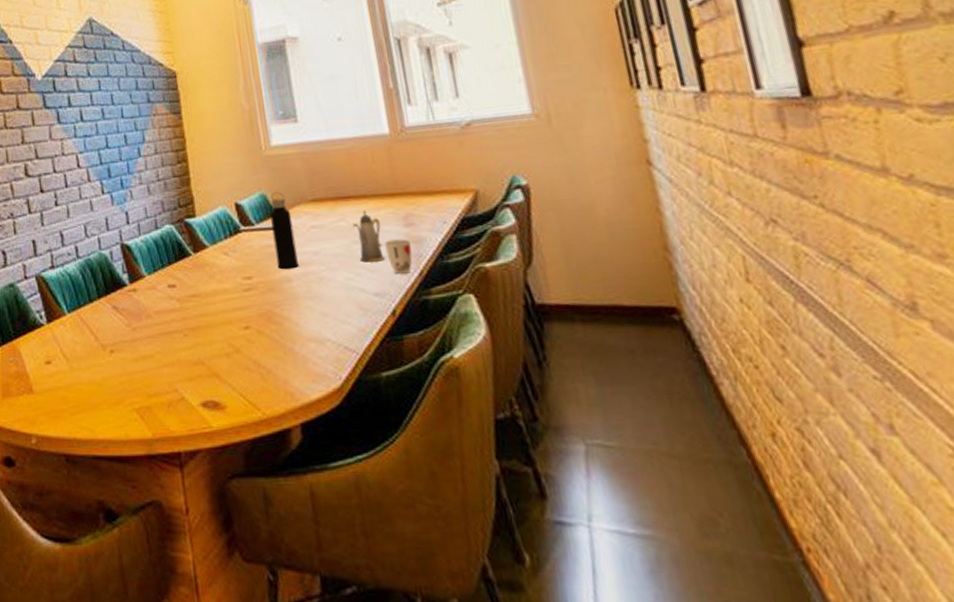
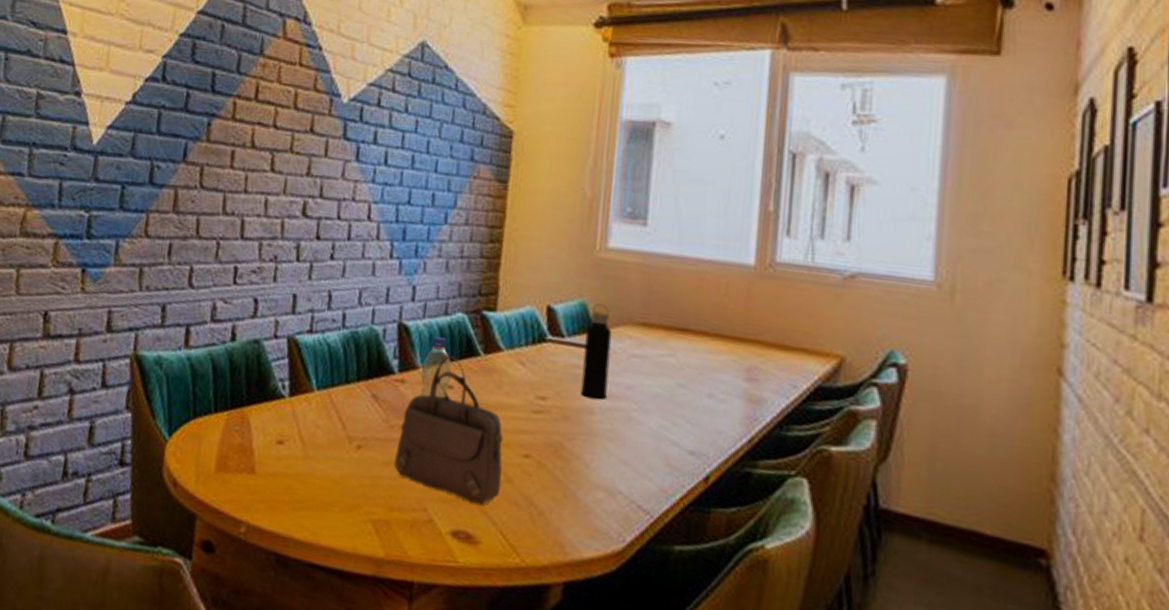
handbag: none [141,261,233,376] -> present [394,356,503,505]
bottle: none [147,247,173,299] -> present [421,336,452,399]
coffee pot: present [352,209,384,262] -> none [682,349,717,415]
cup: present [384,239,413,275] -> none [715,392,747,438]

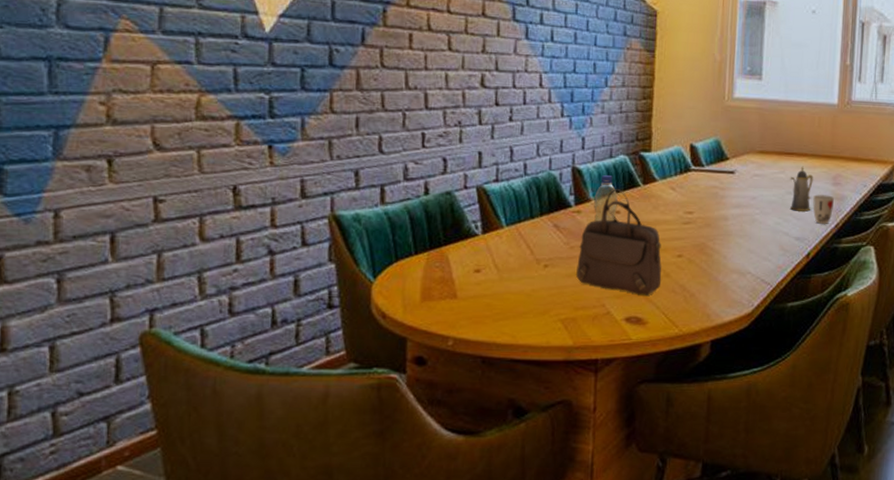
water bottle: present [580,303,612,400] -> none [718,140,739,210]
coffee pot: none [682,349,717,415] -> present [790,166,813,212]
cup: none [715,392,747,438] -> present [812,194,834,225]

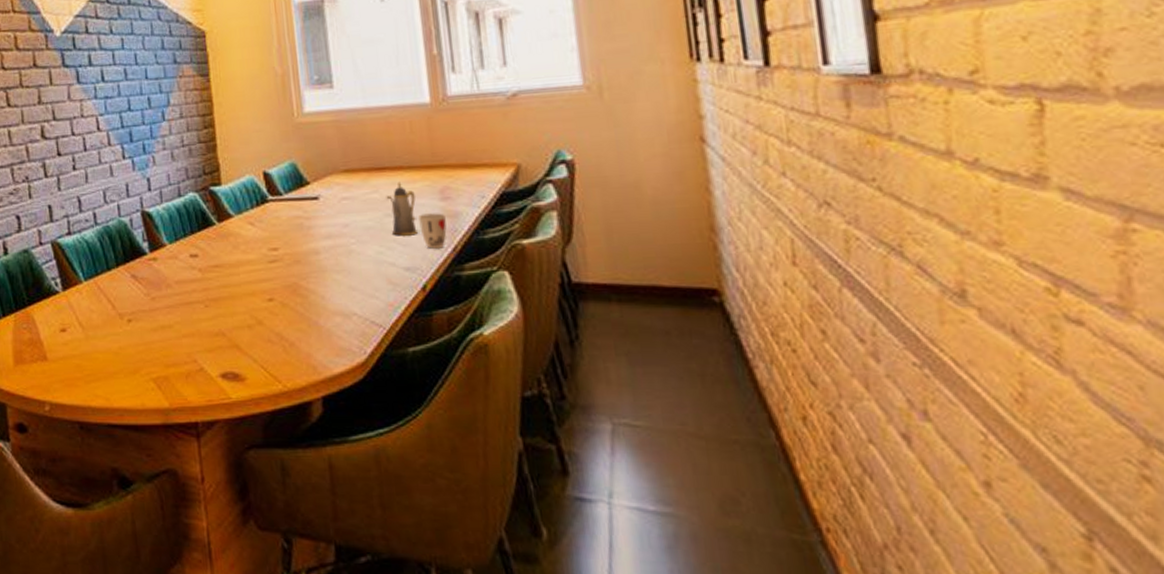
handbag: present [576,189,662,295] -> none [160,230,255,347]
bottle: present [594,174,618,222] -> none [168,215,195,269]

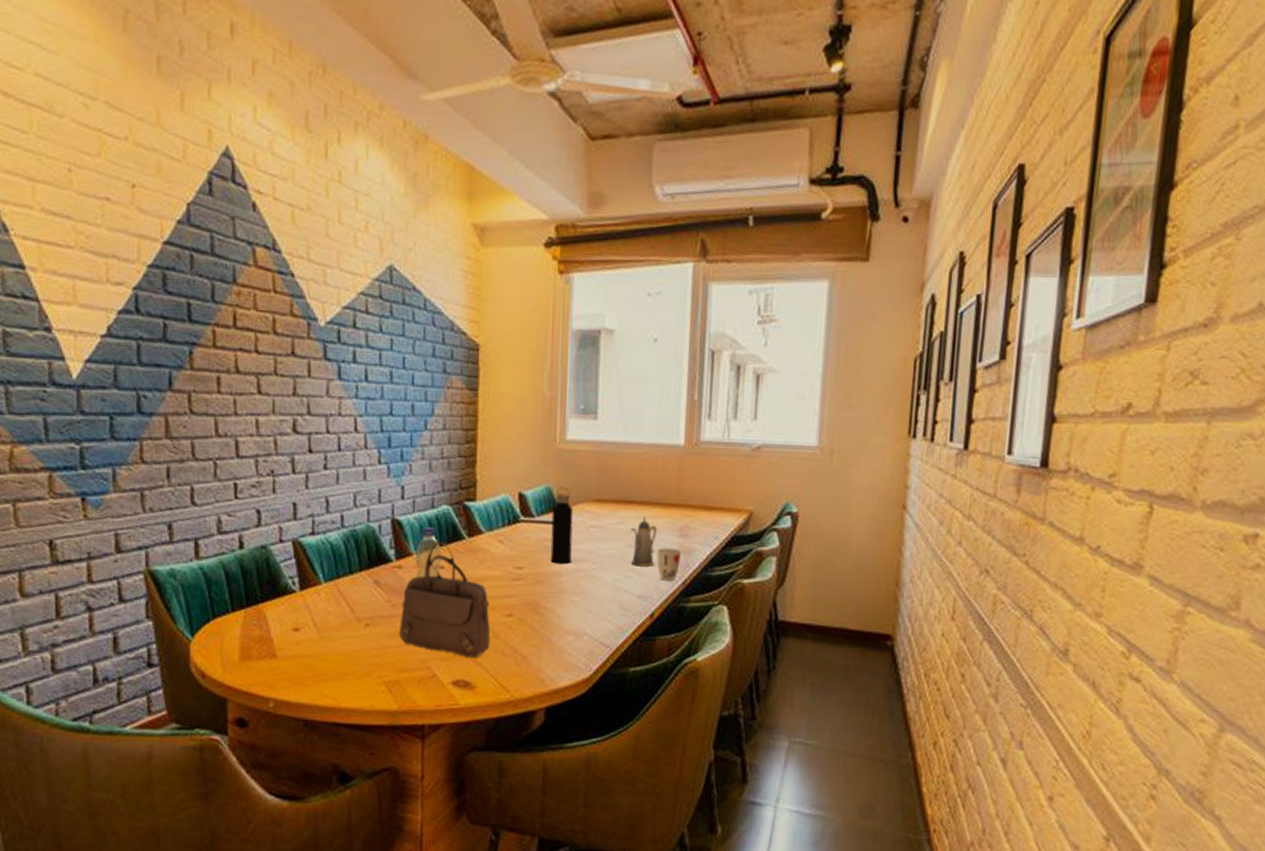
handbag: none [160,230,255,347] -> present [399,542,491,658]
bottle: none [168,215,195,269] -> present [416,526,441,578]
water bottle: none [300,161,327,242] -> present [550,487,574,565]

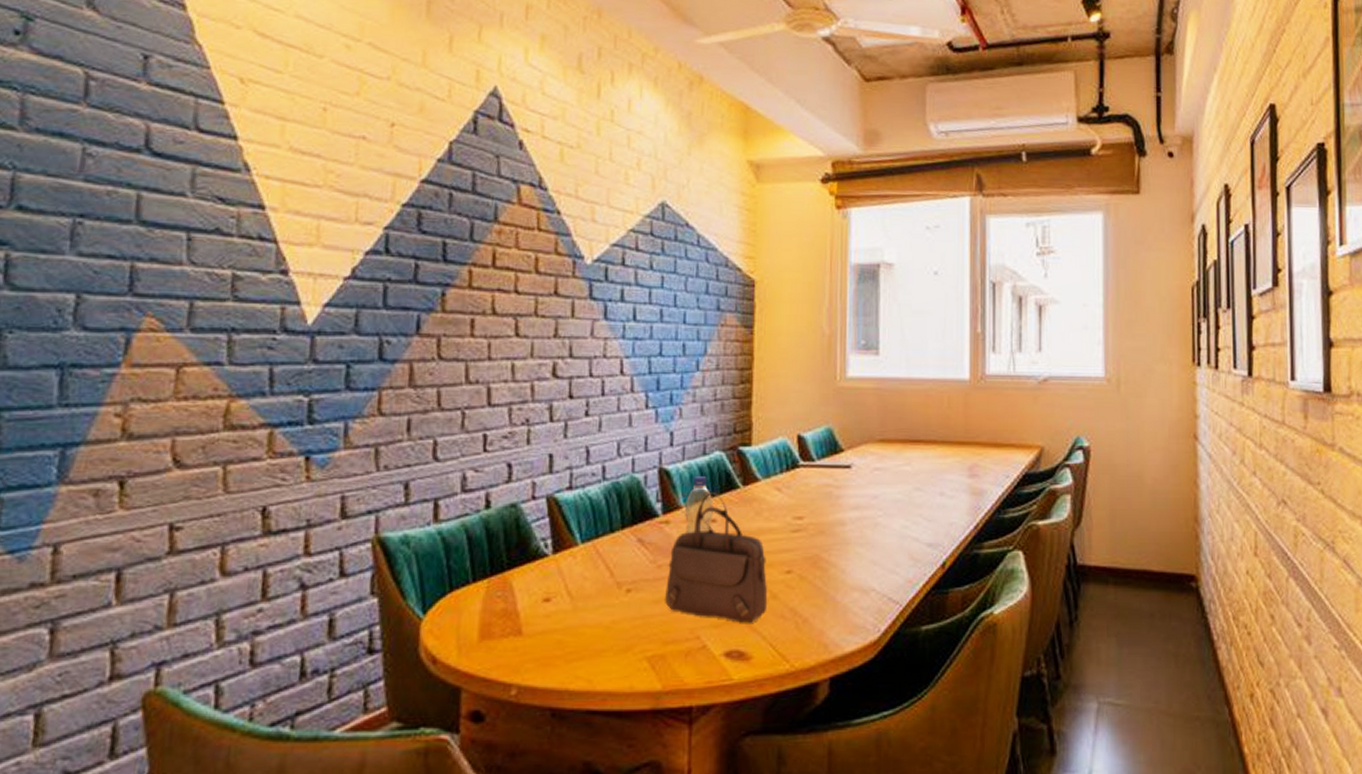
water bottle: present [550,487,574,565] -> none [832,427,856,512]
coffee pot: present [630,516,657,567] -> none [917,455,945,511]
cup: present [656,548,681,582] -> none [946,490,971,527]

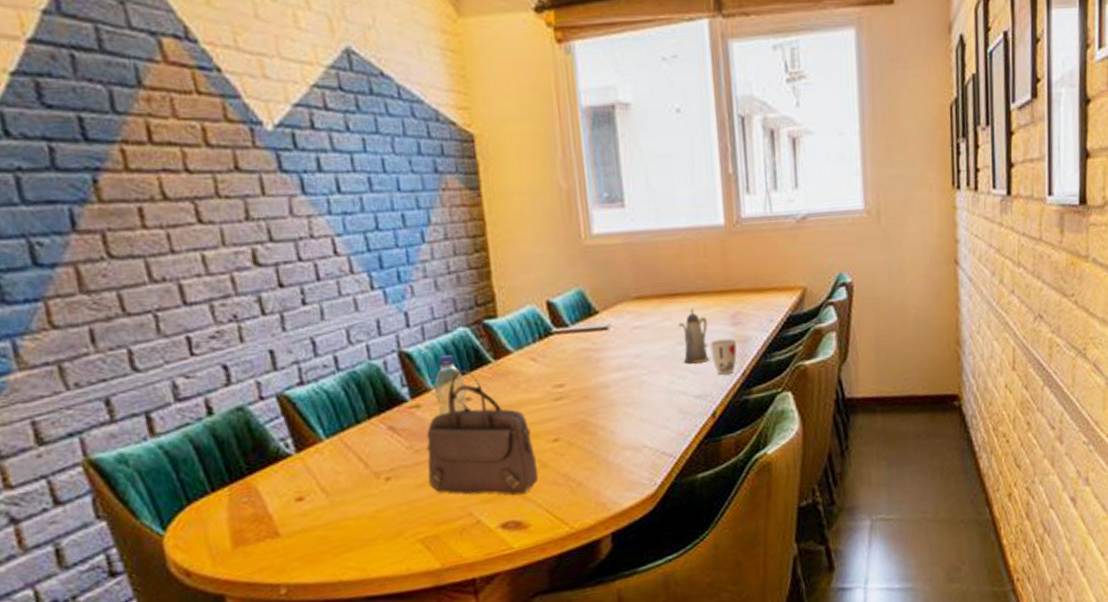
coffee pot: none [917,455,945,511] -> present [678,308,709,364]
cup: none [946,490,971,527] -> present [710,338,737,375]

